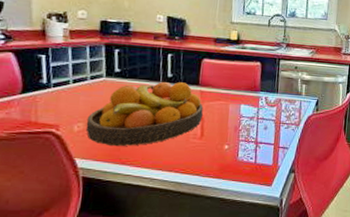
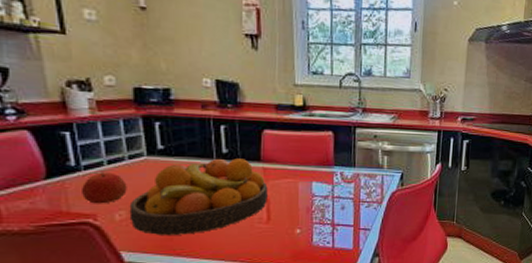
apple: none [49,89,87,117] -> present [82,172,127,204]

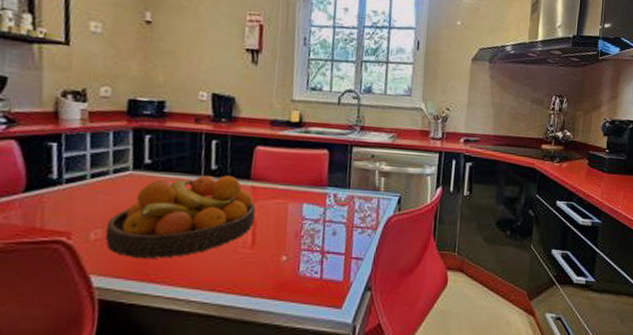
apple: present [82,172,127,204] -> none [59,186,108,221]

